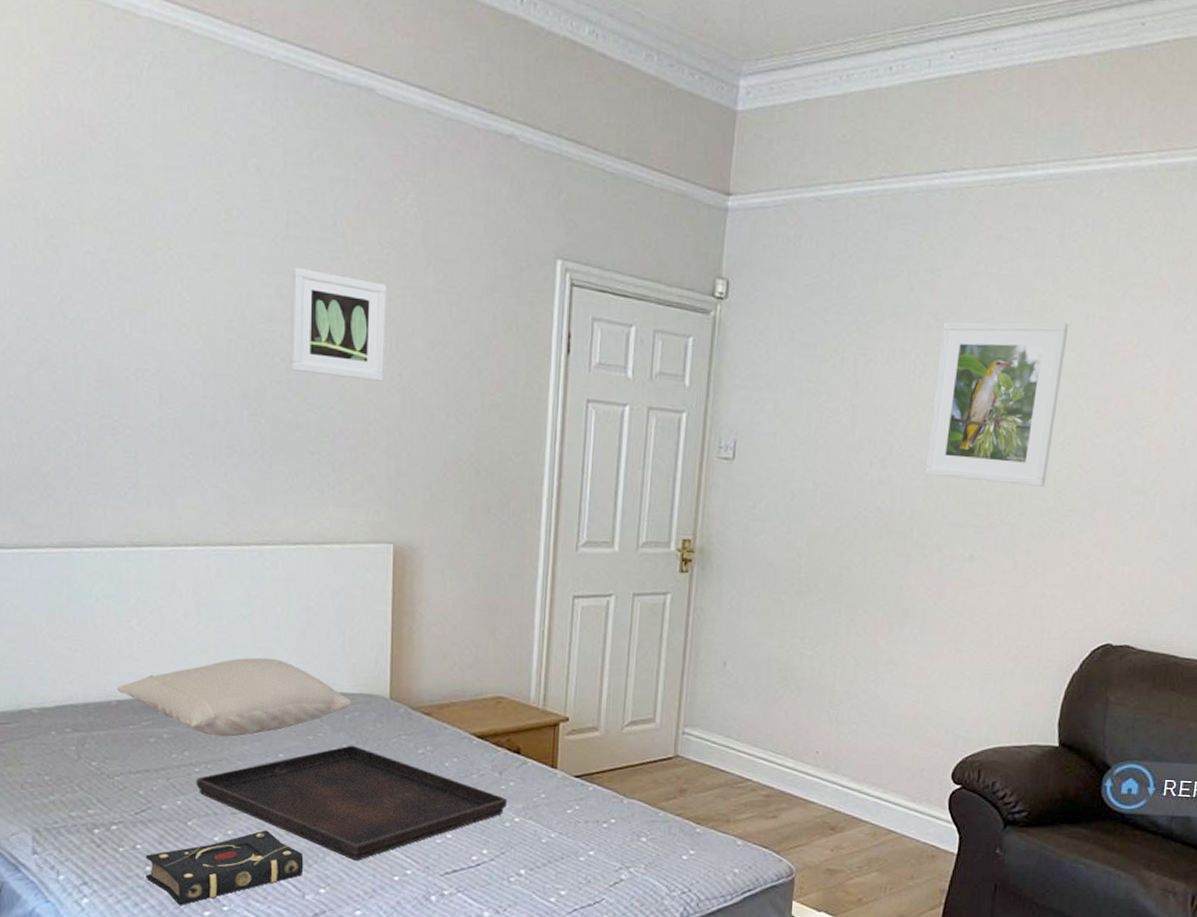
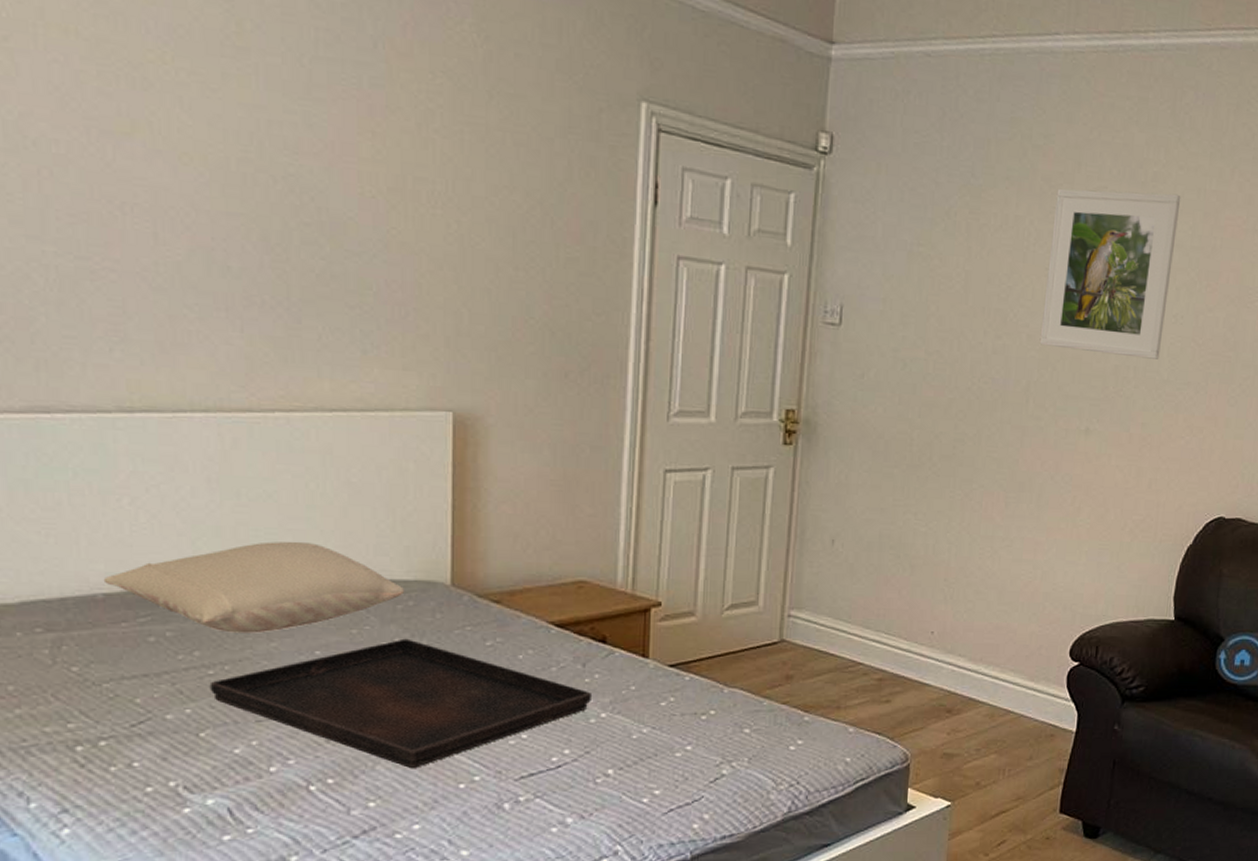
book: present [145,830,304,905] -> none [145,739,348,830]
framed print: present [290,267,387,381] -> none [321,93,441,228]

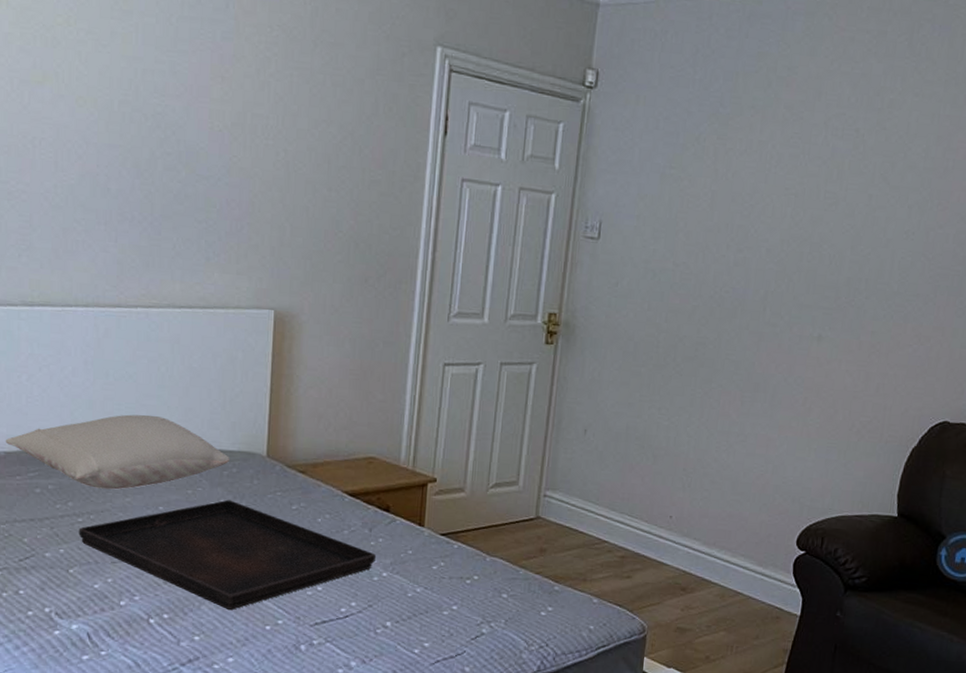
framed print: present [1039,188,1181,360] -> none [777,115,916,273]

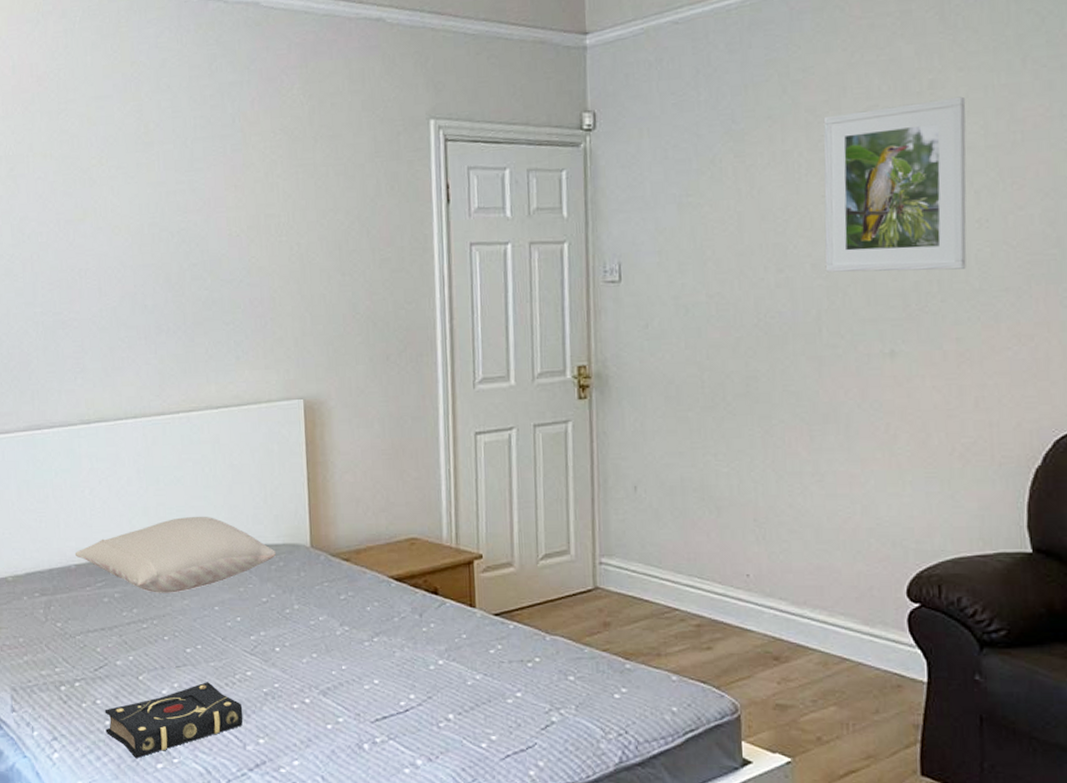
book: none [27,579,180,649] -> present [104,682,243,758]
serving tray: present [78,499,376,610] -> none [144,594,429,709]
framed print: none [777,115,916,273] -> present [823,96,967,273]

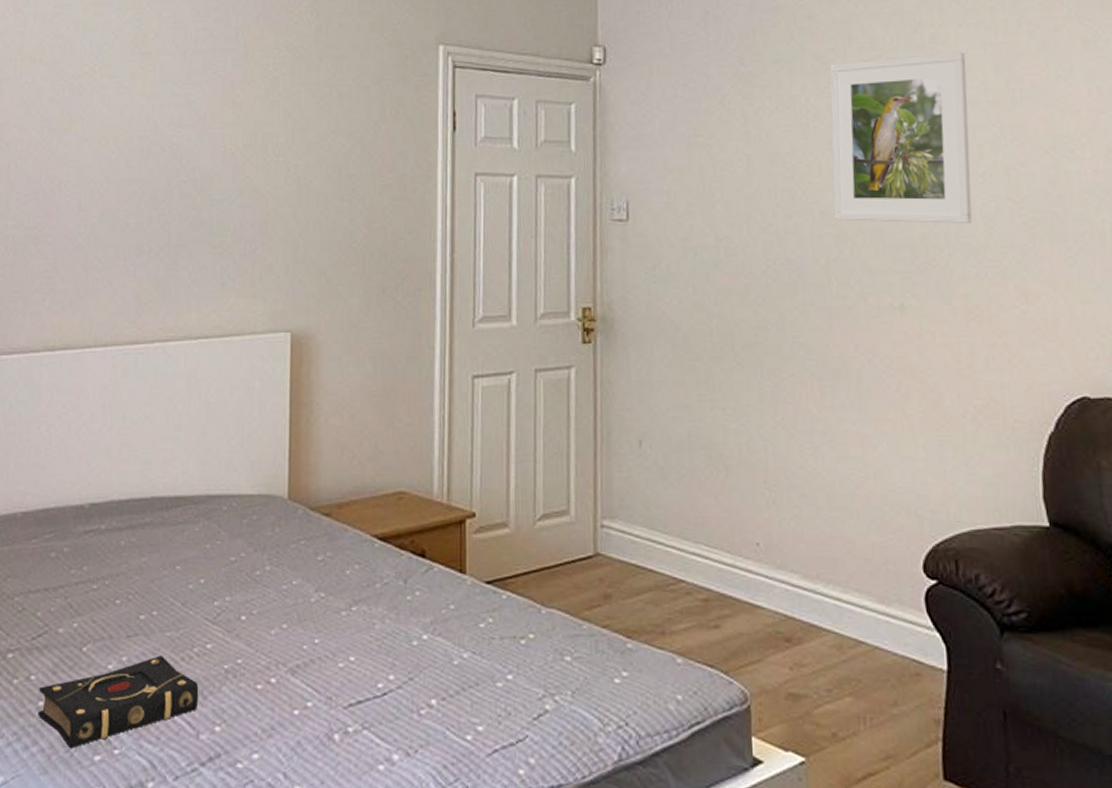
pillow: present [74,516,277,593] -> none [22,459,250,549]

